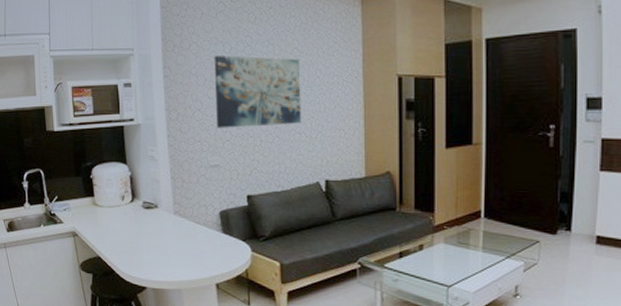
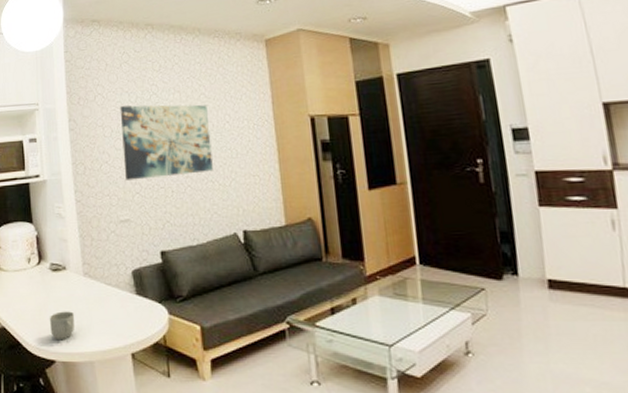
mug: none [142,245,164,269] -> present [50,311,74,339]

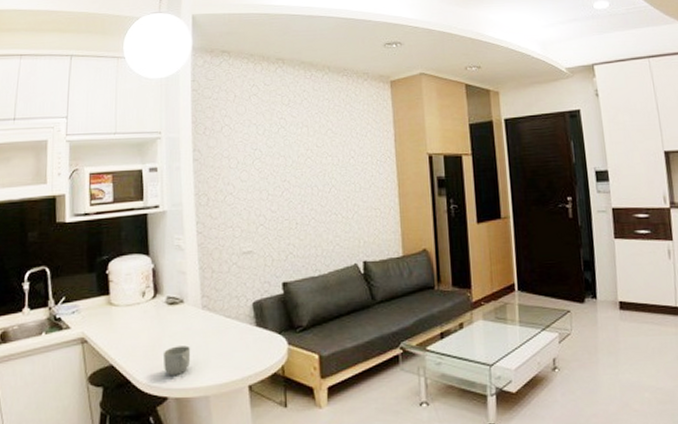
wall art: present [120,104,213,180] -> none [247,137,337,212]

